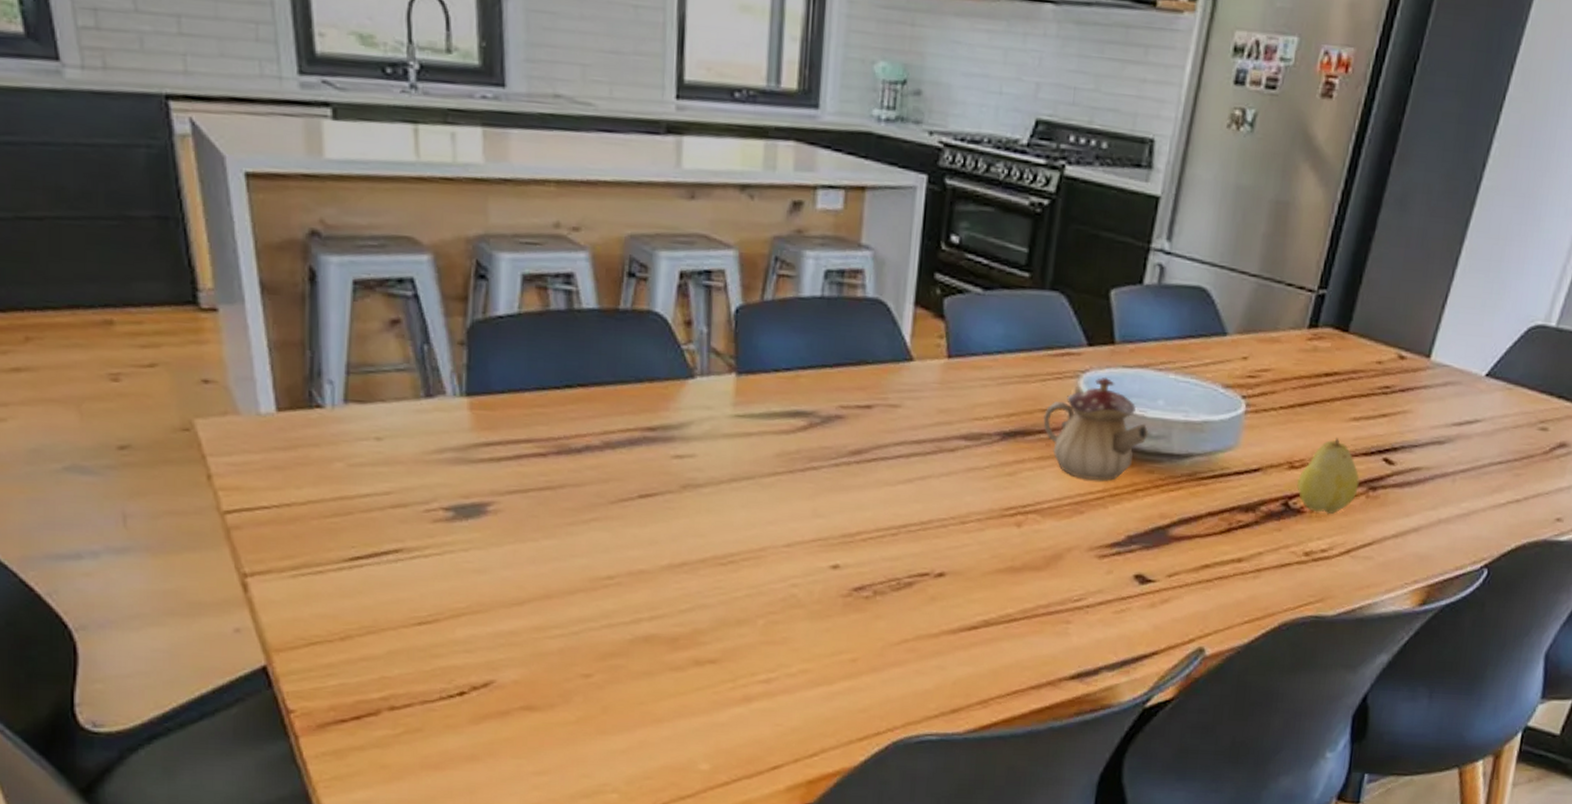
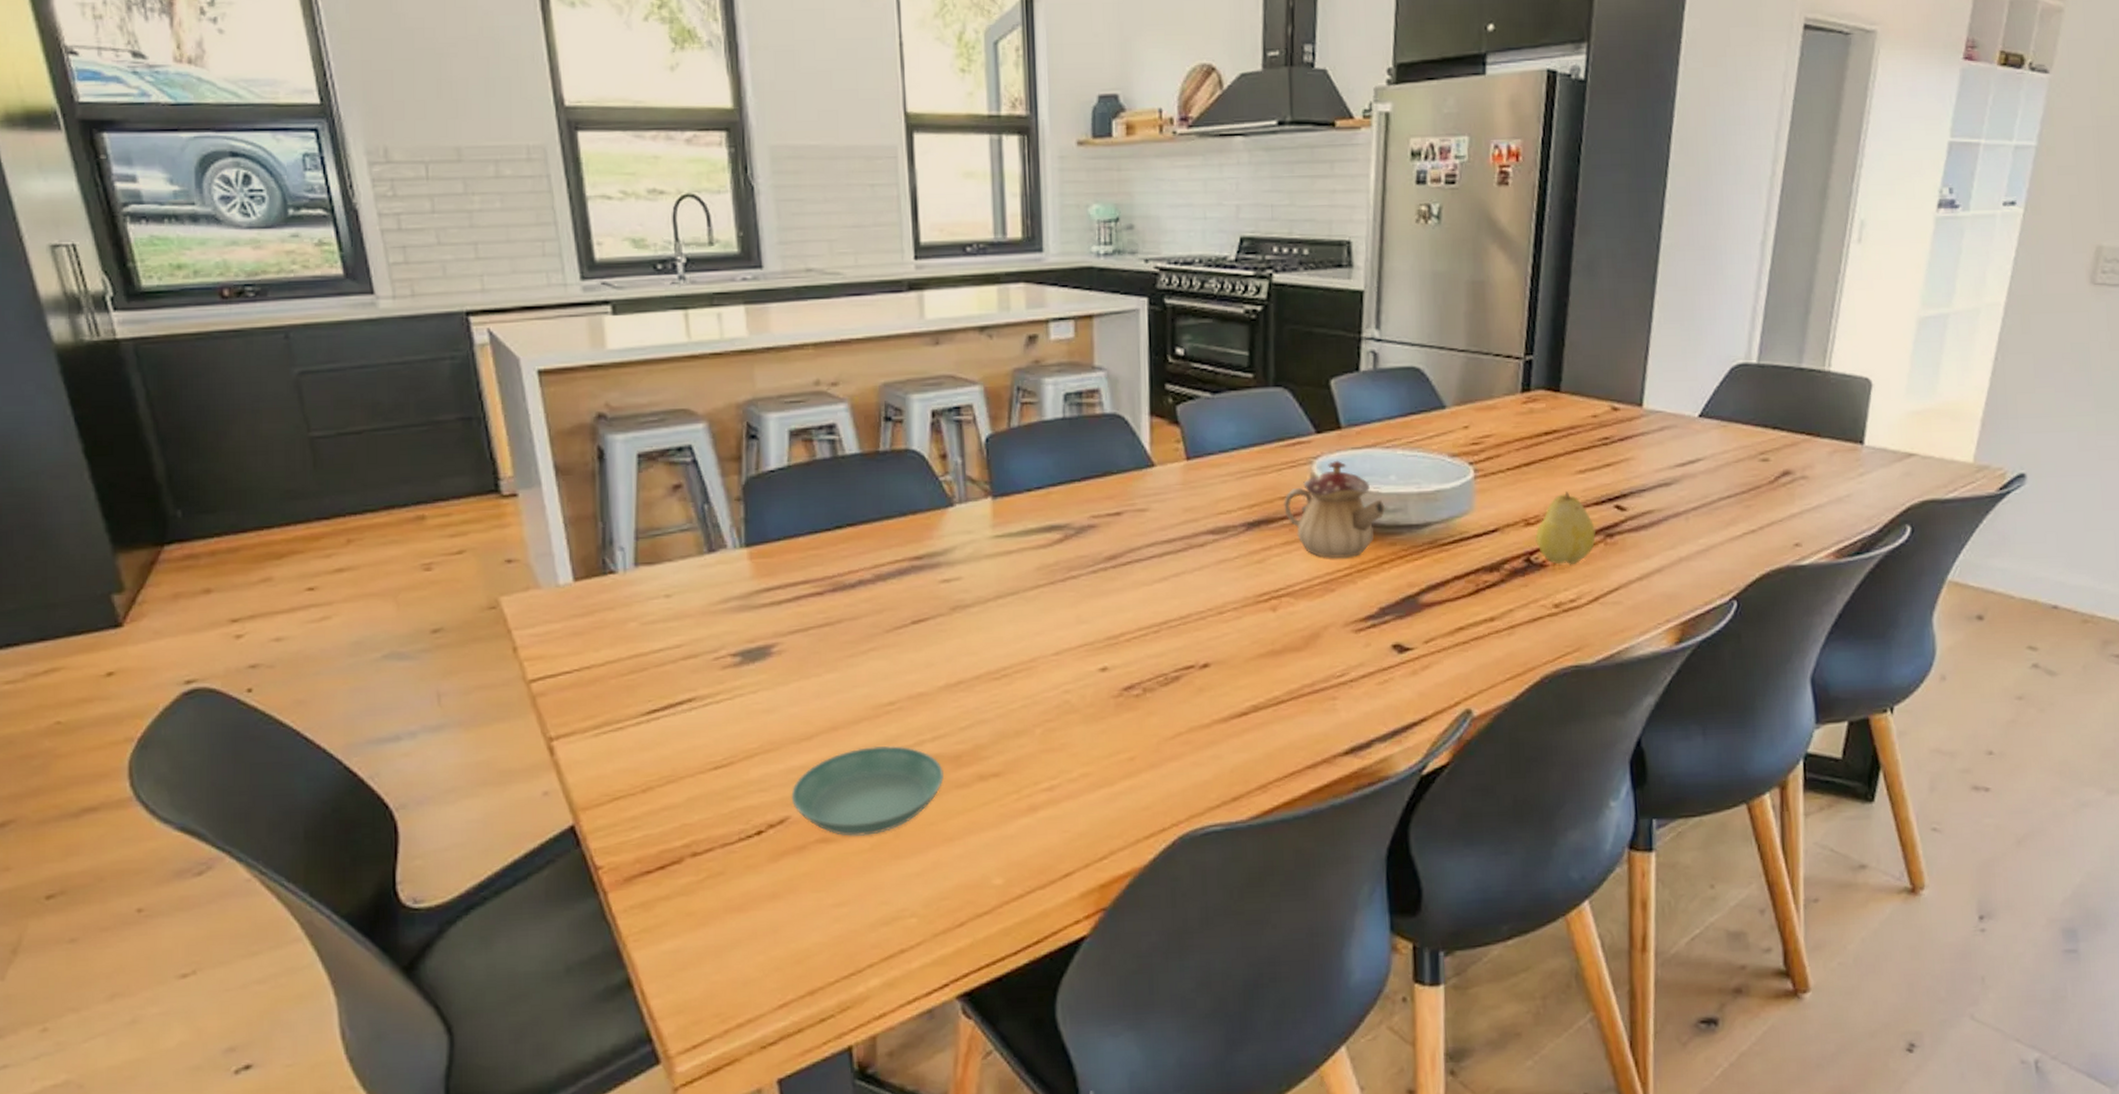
saucer: none [497,619,658,708] -> present [791,746,944,836]

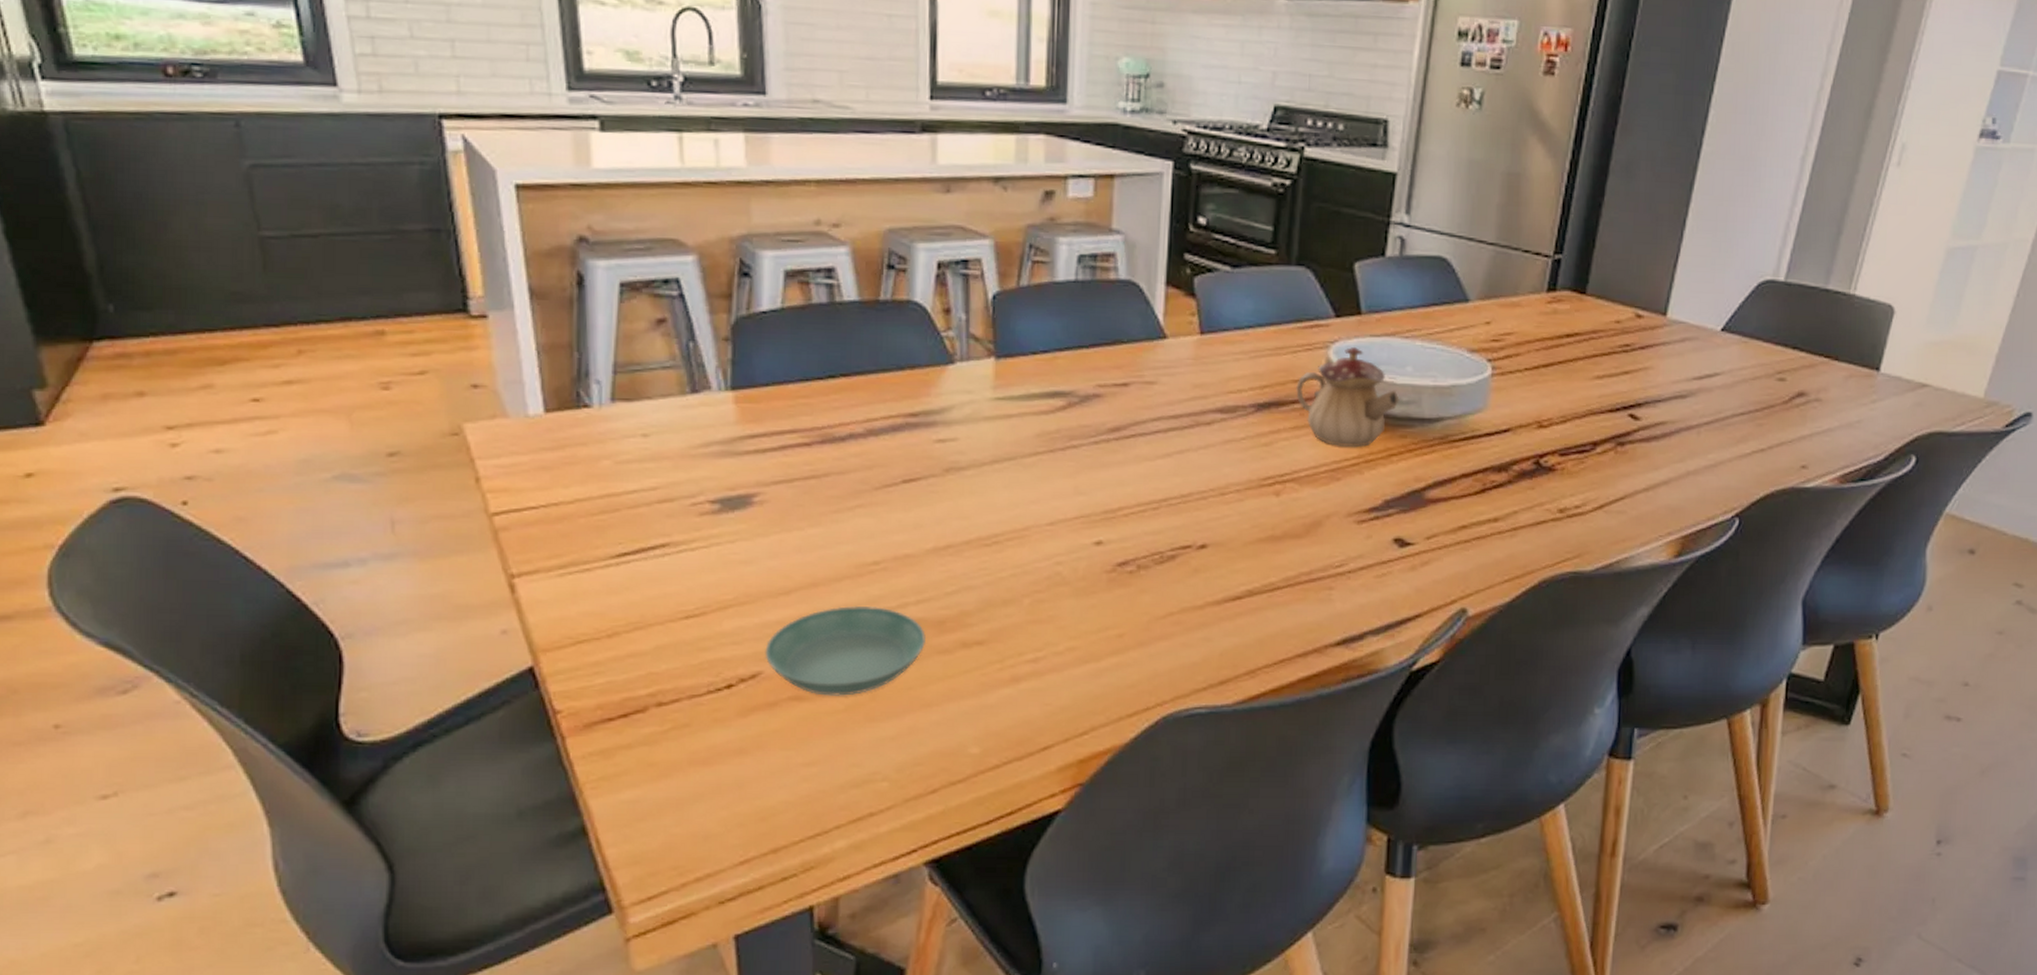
fruit: present [1535,491,1596,565] -> none [1547,396,1607,471]

